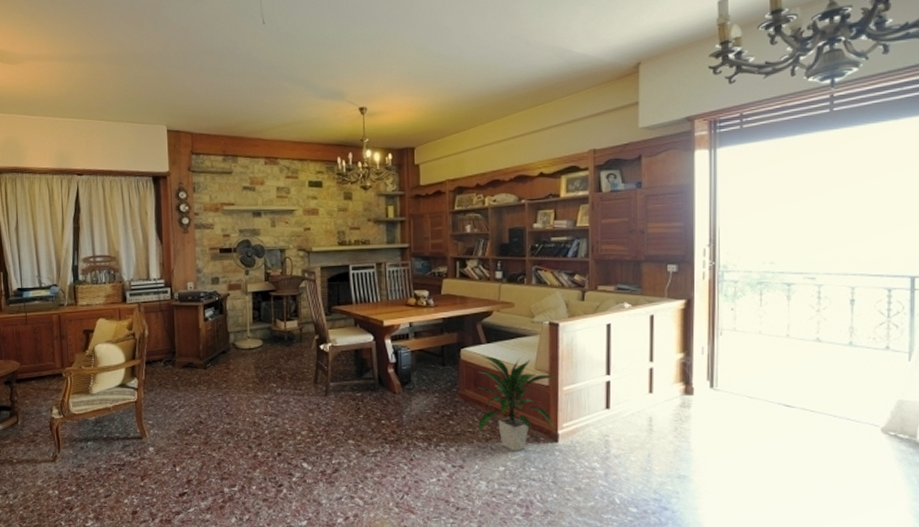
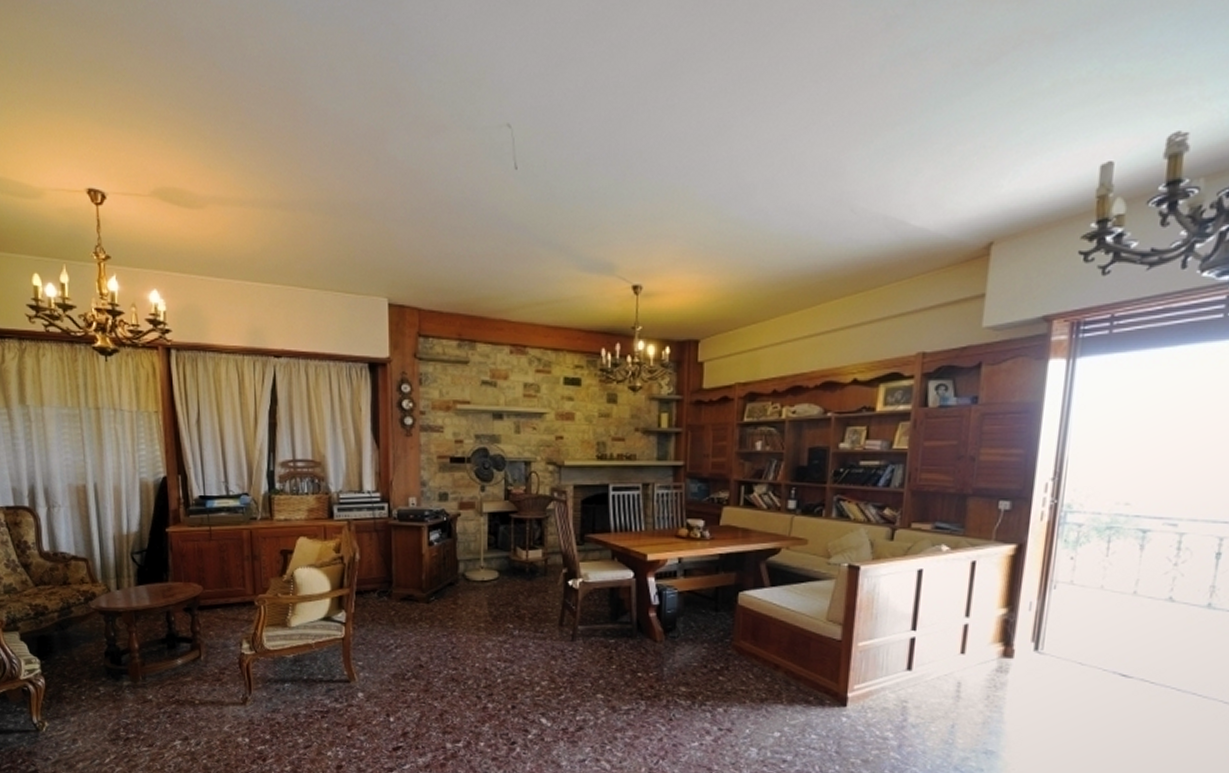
indoor plant: present [477,356,557,452] -> none [751,602,852,716]

